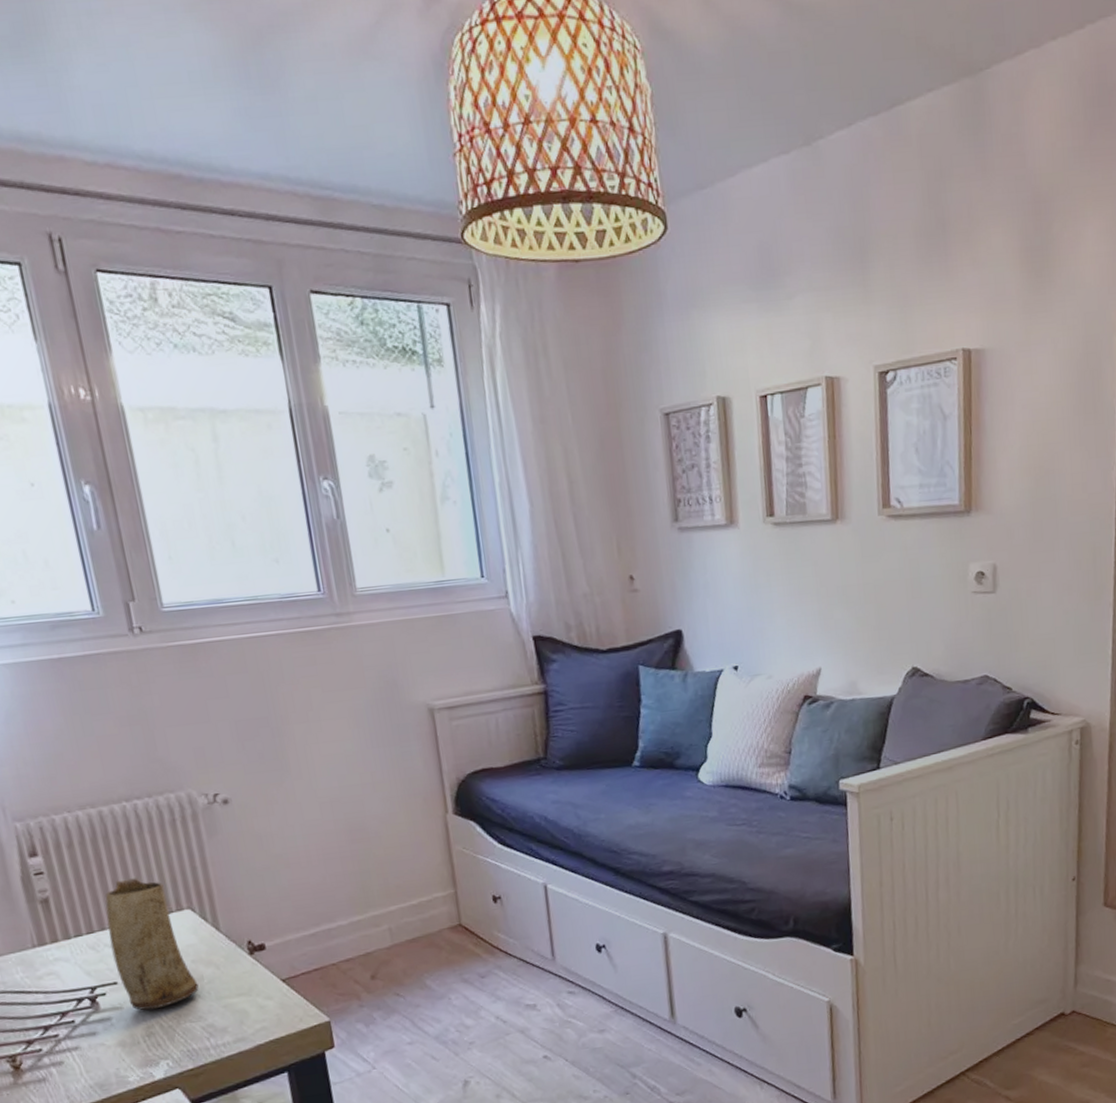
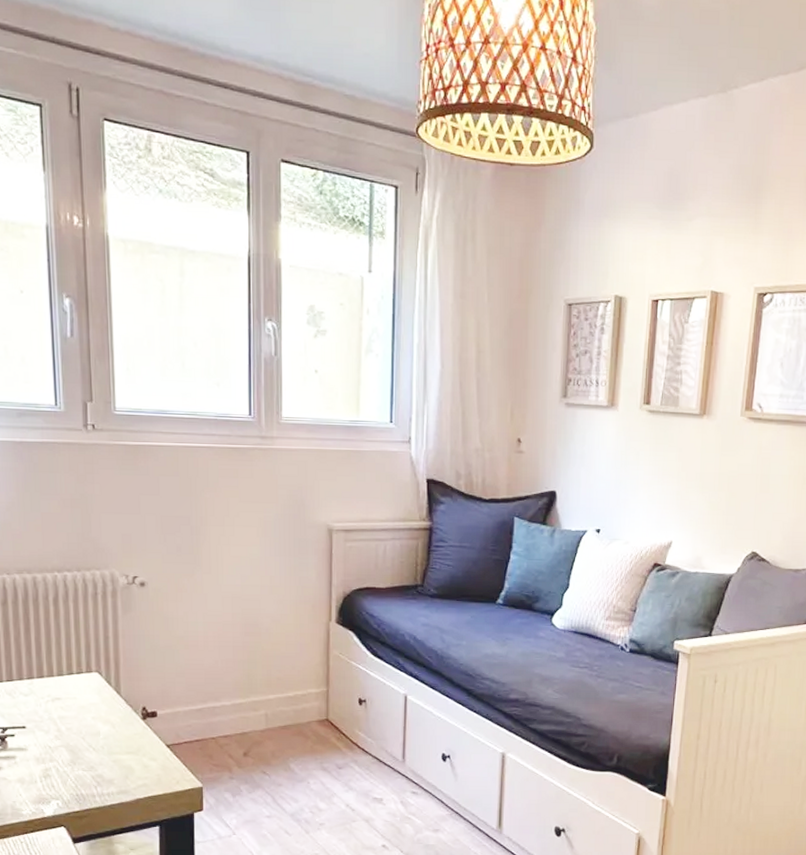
mug: present [105,878,199,1010] -> none [25,638,95,755]

